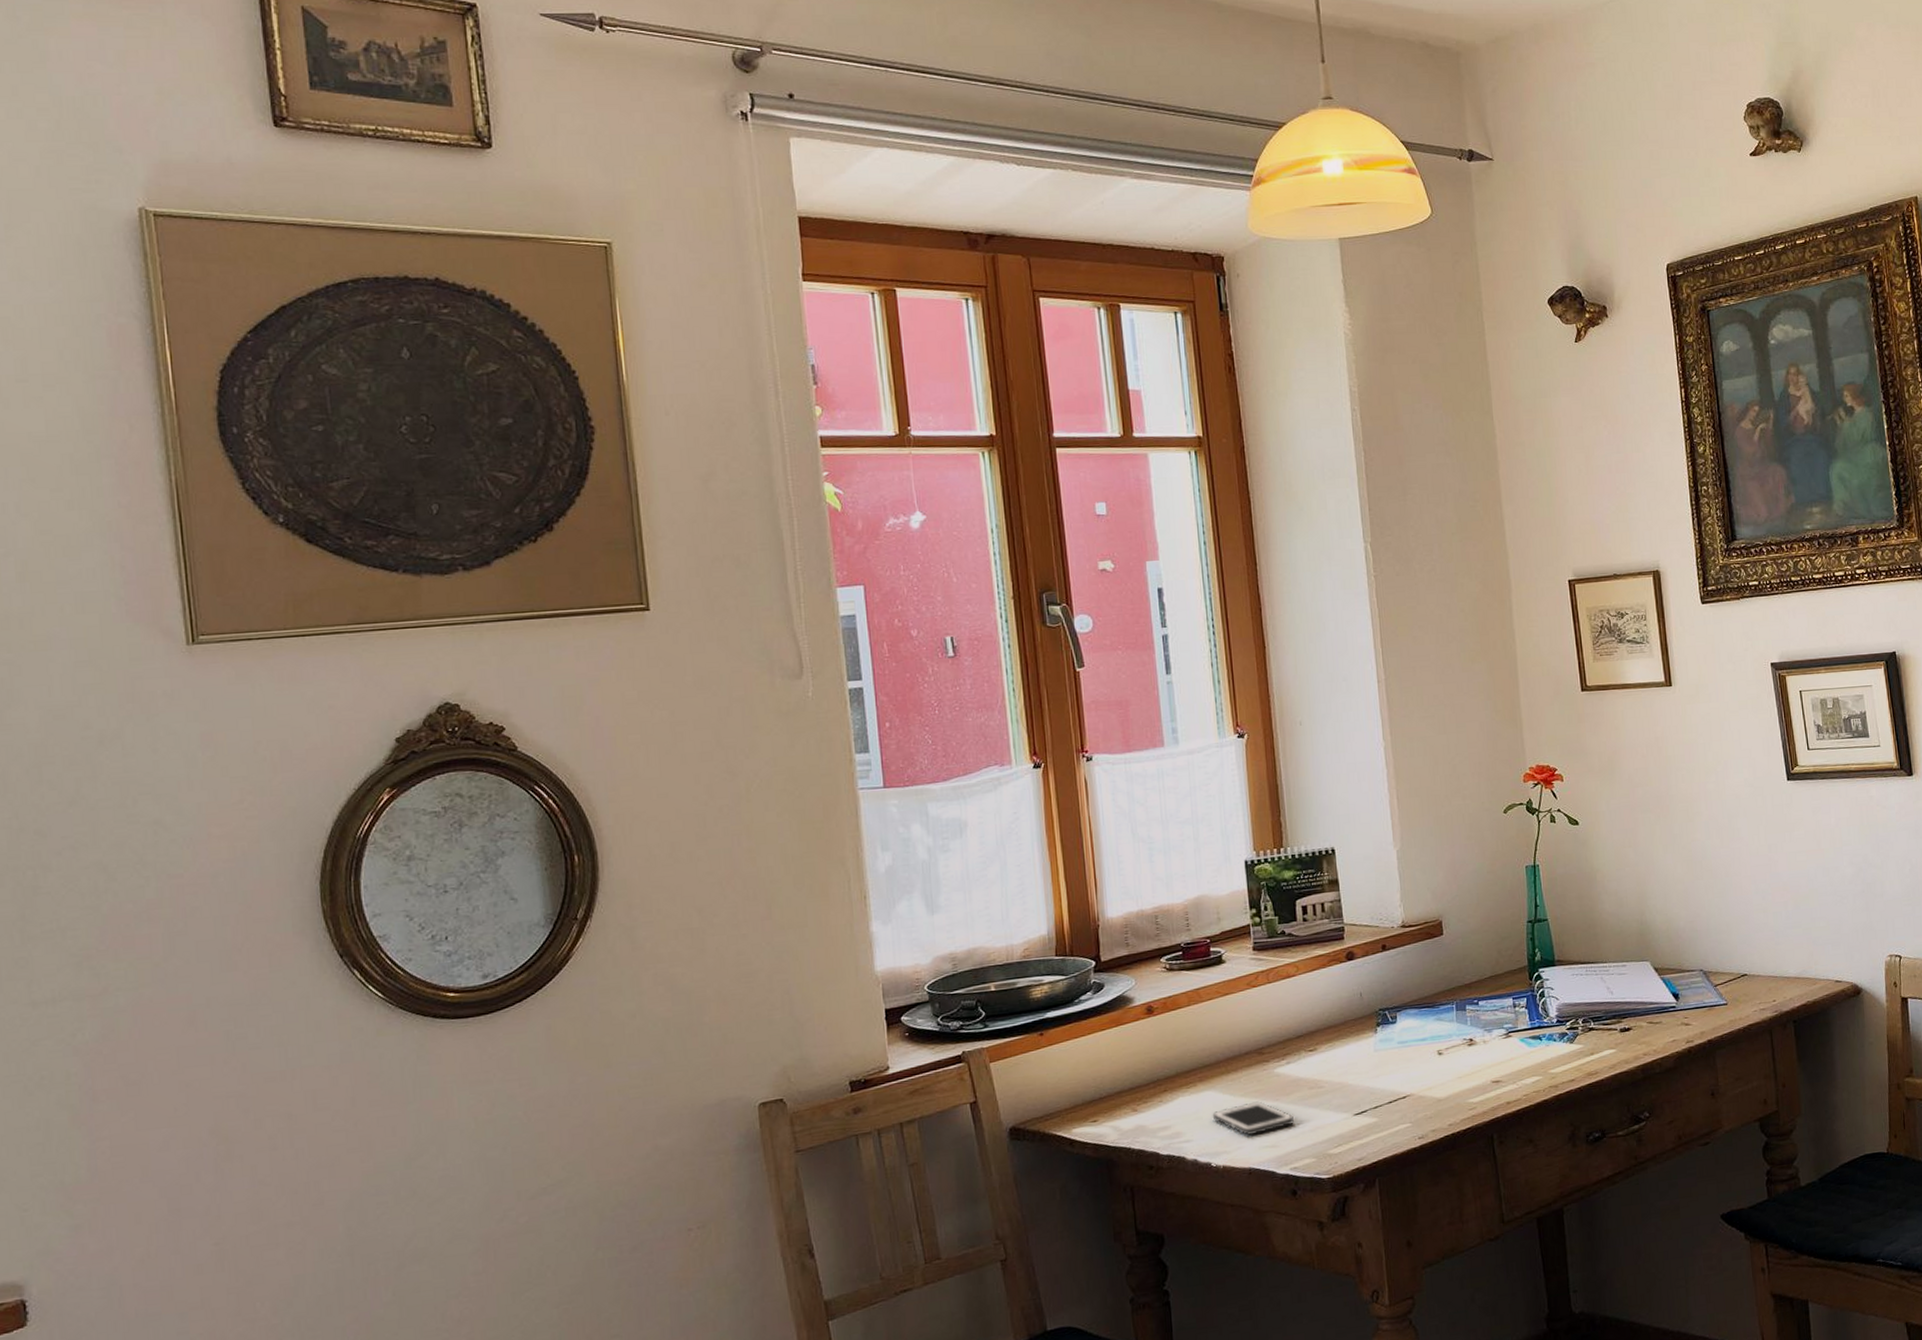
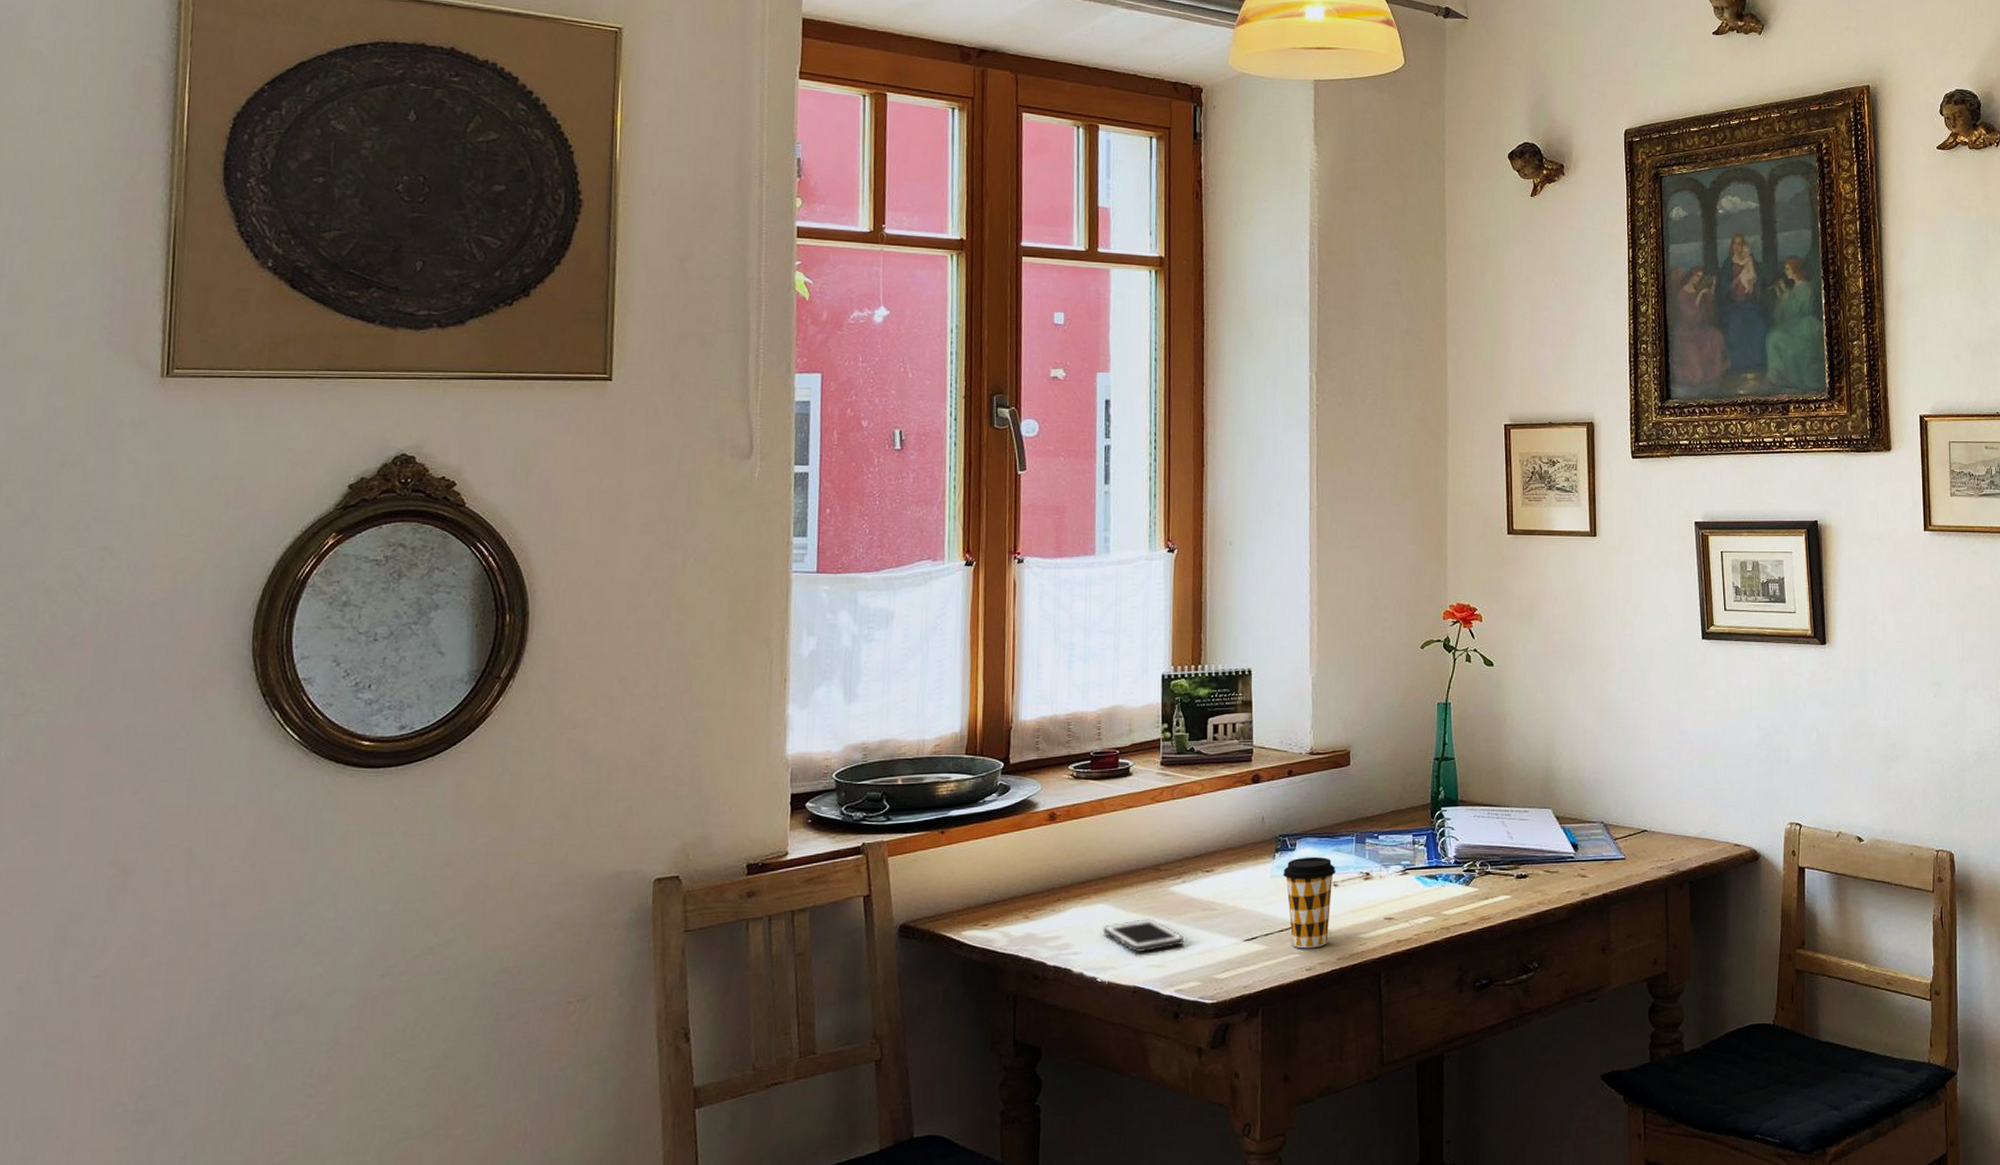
coffee cup: none [1386,1027,1440,1118] -> present [1283,856,1336,949]

